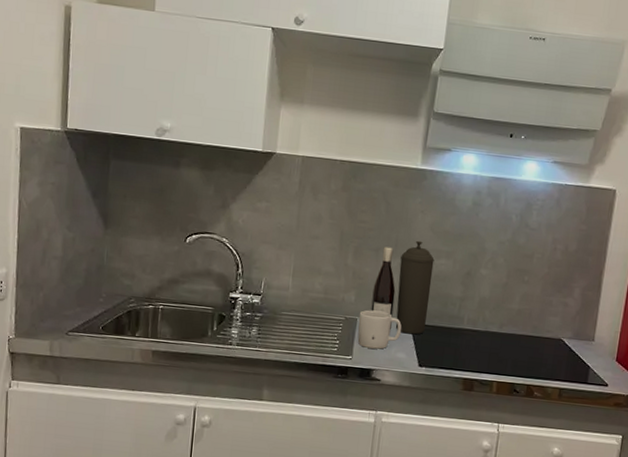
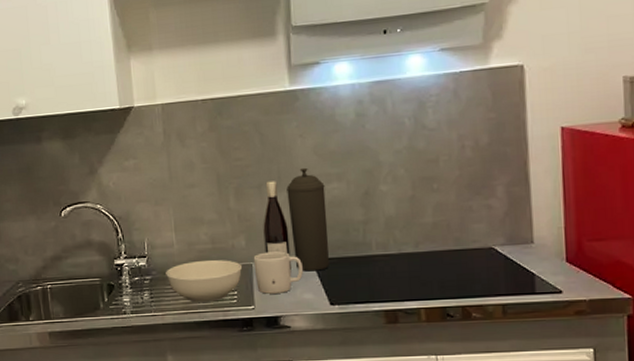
bowl: none [276,306,349,347] -> present [166,259,243,303]

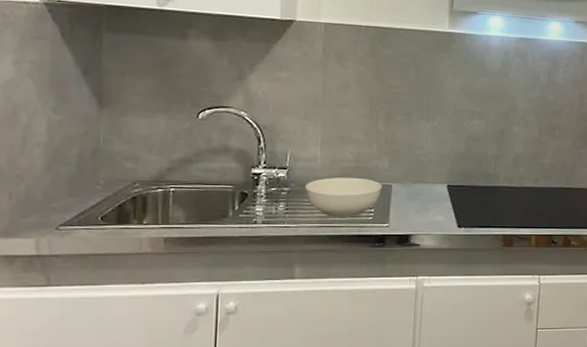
mug: present [253,251,304,294] -> none [393,175,439,214]
bottle: present [263,181,291,270] -> none [406,111,430,193]
canister: present [286,167,329,272] -> none [432,102,467,196]

